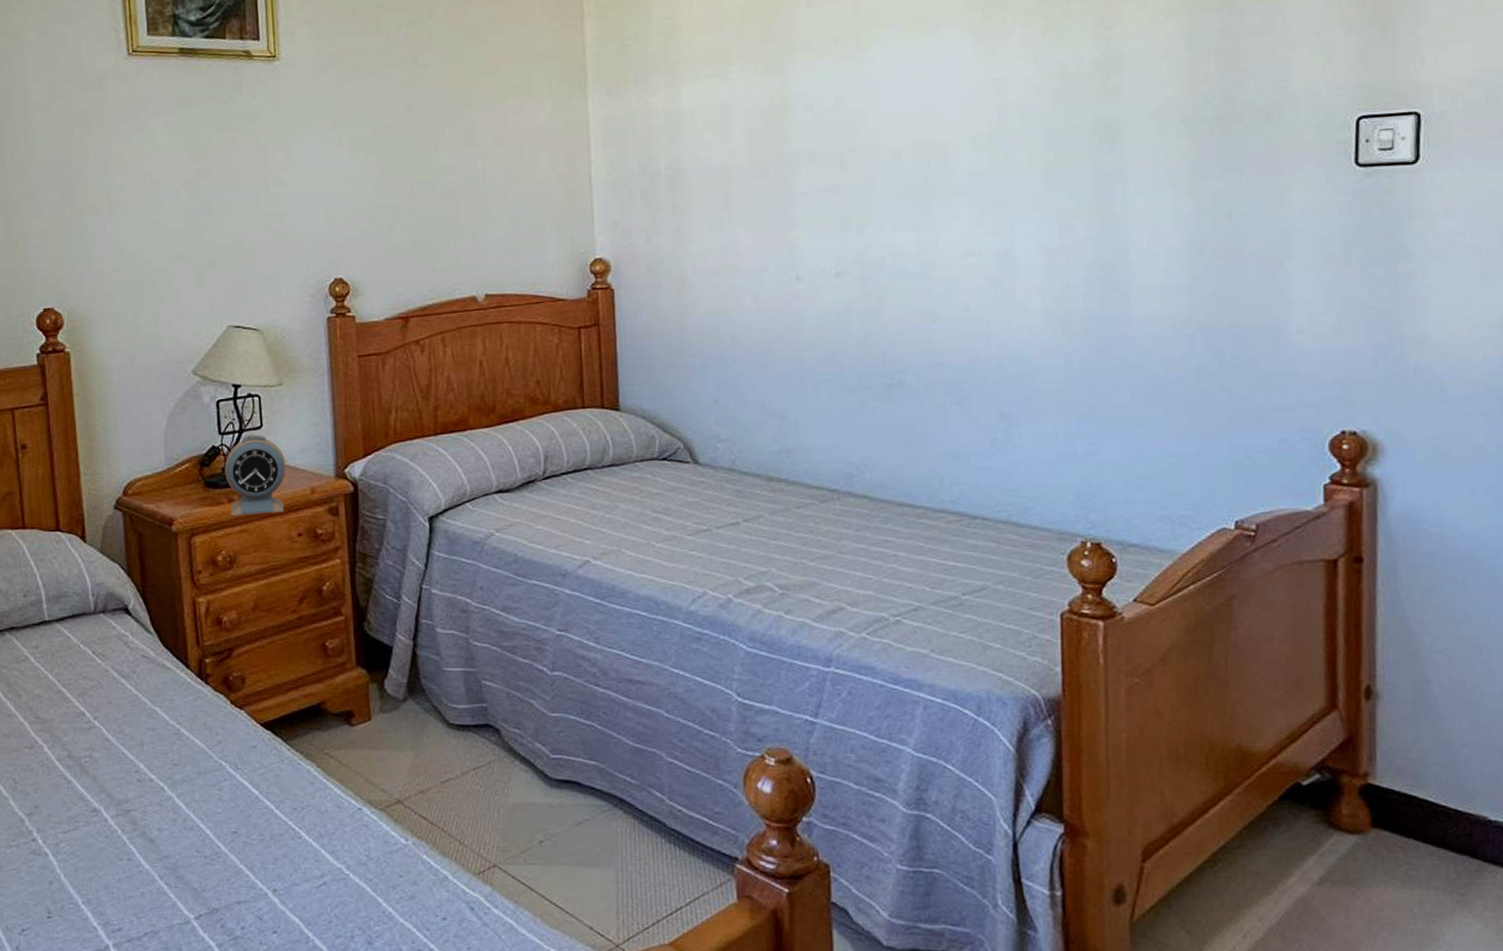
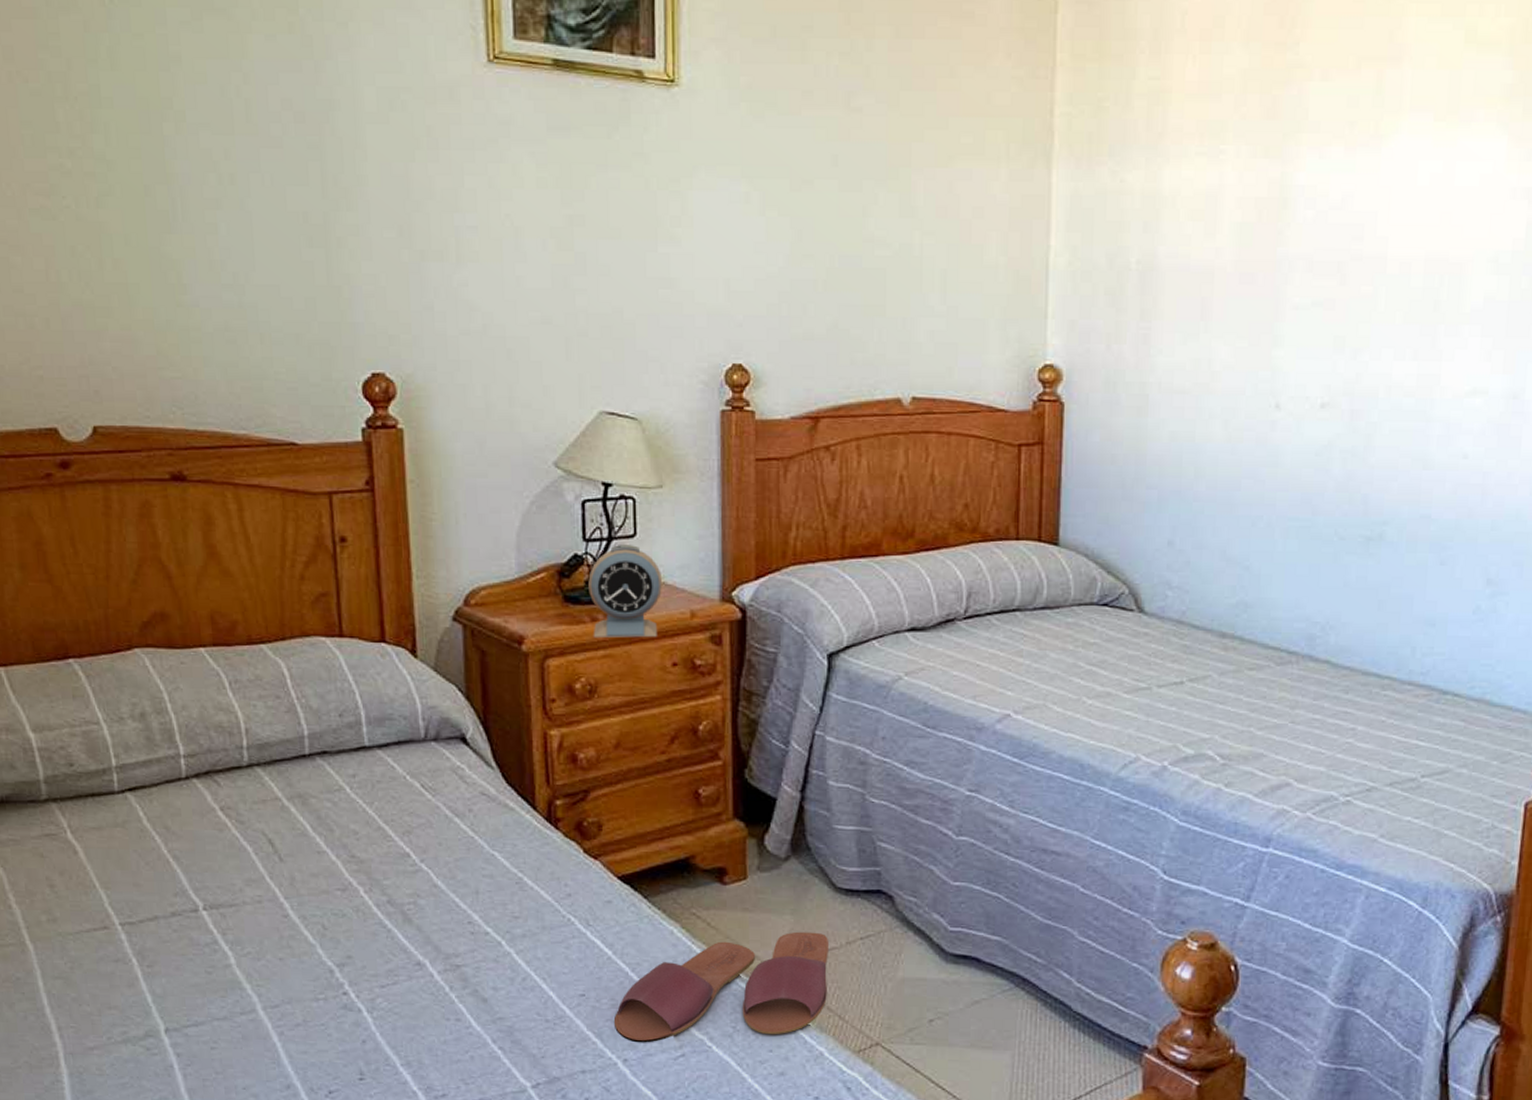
slippers: none [263,765,448,874] -> present [615,931,828,1043]

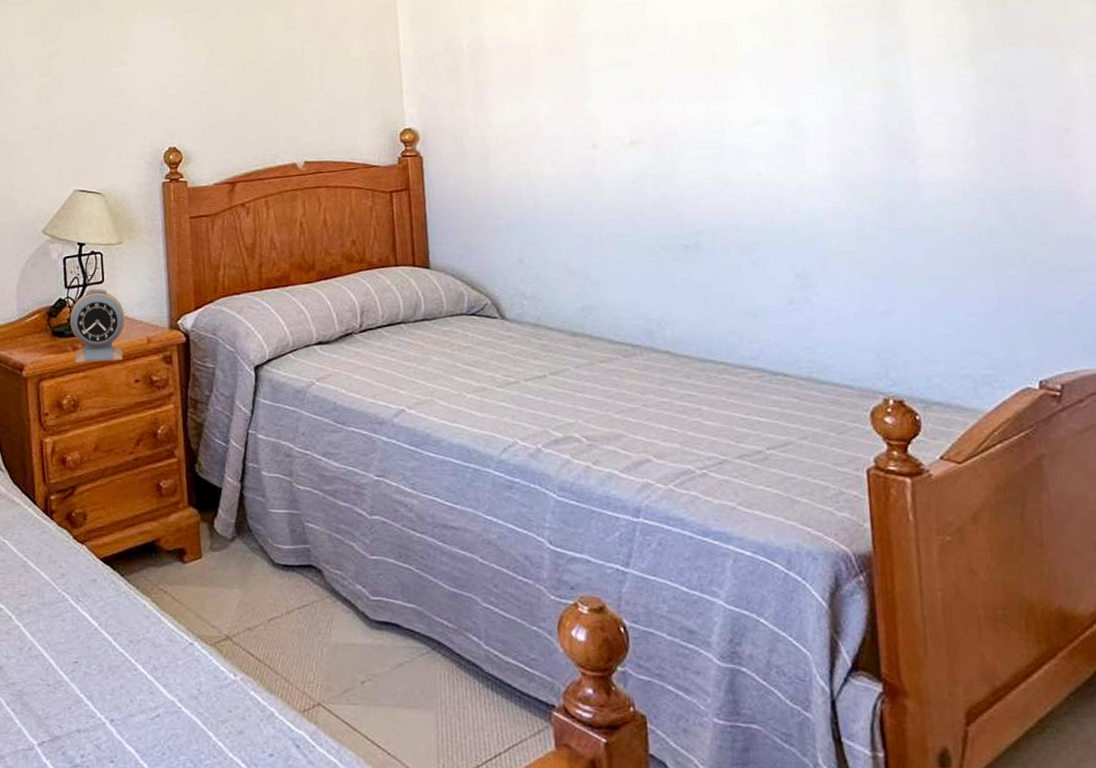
slippers: present [615,931,828,1043] -> none [102,603,274,705]

